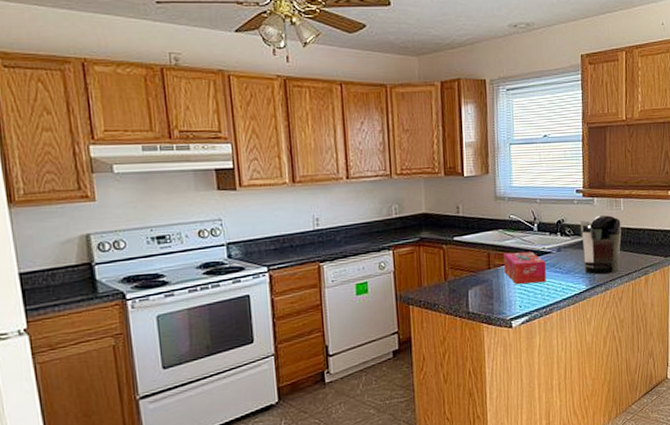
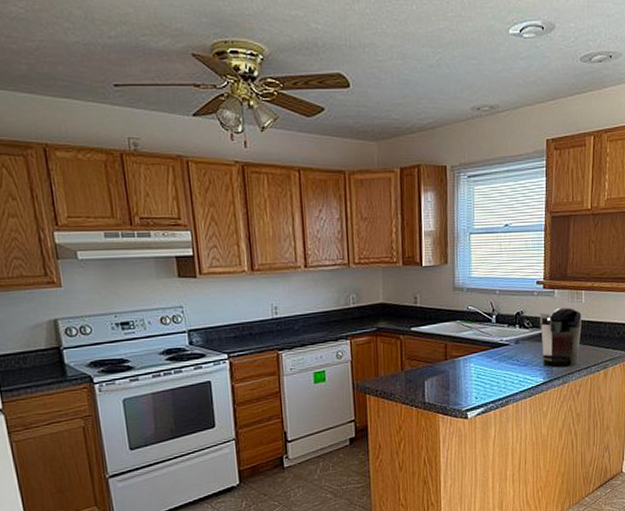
tissue box: present [503,252,547,284] -> none [461,343,504,376]

